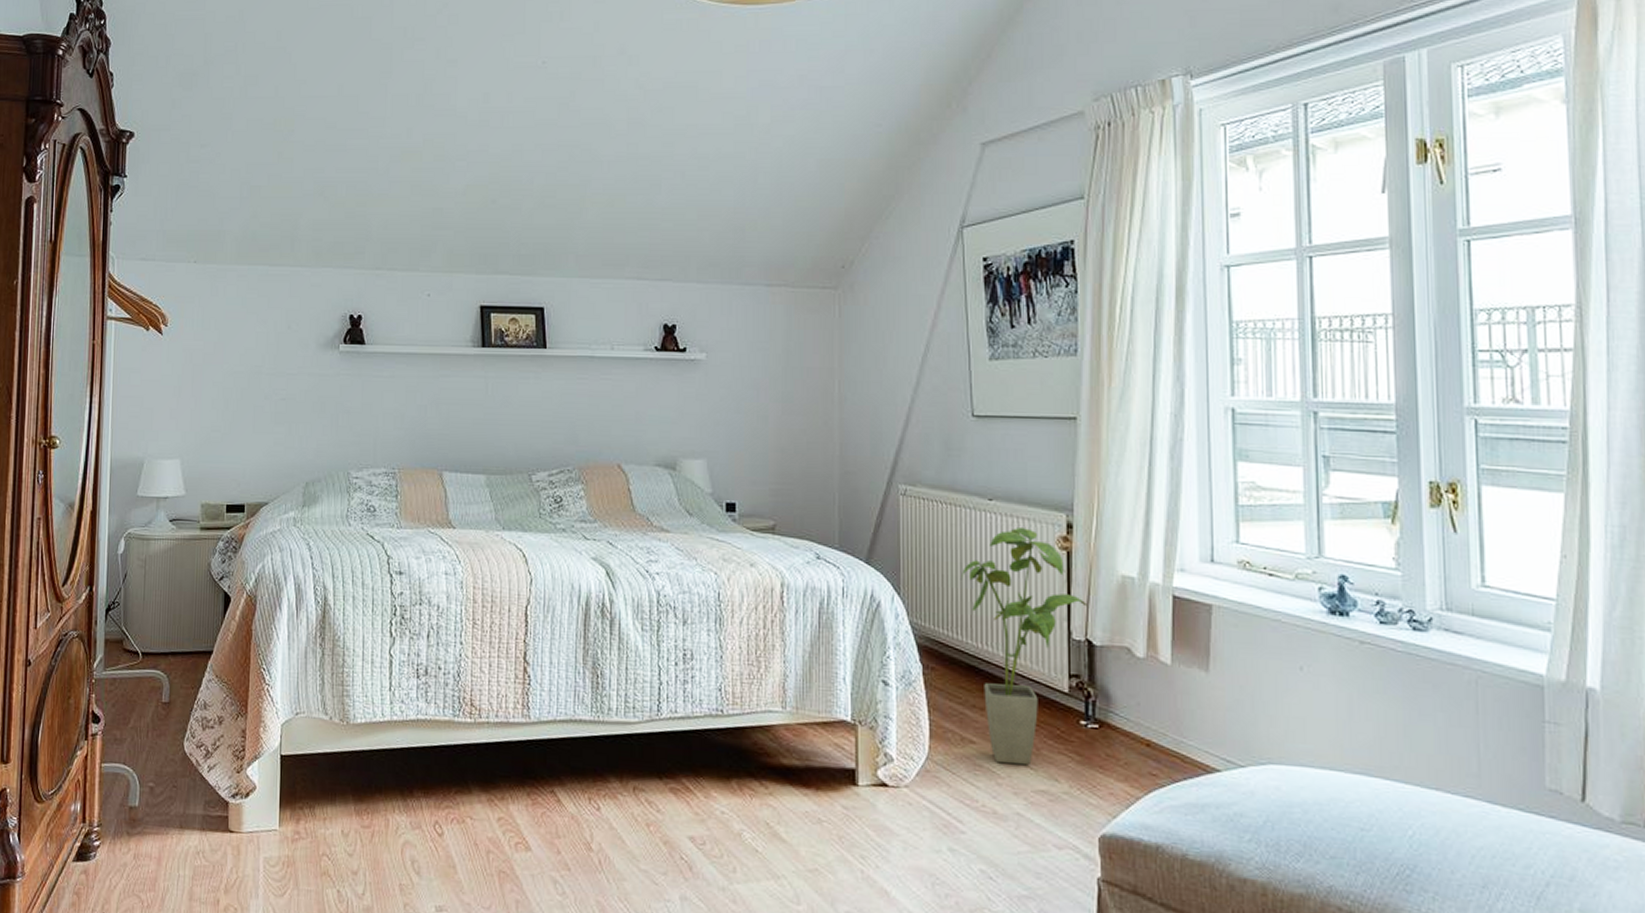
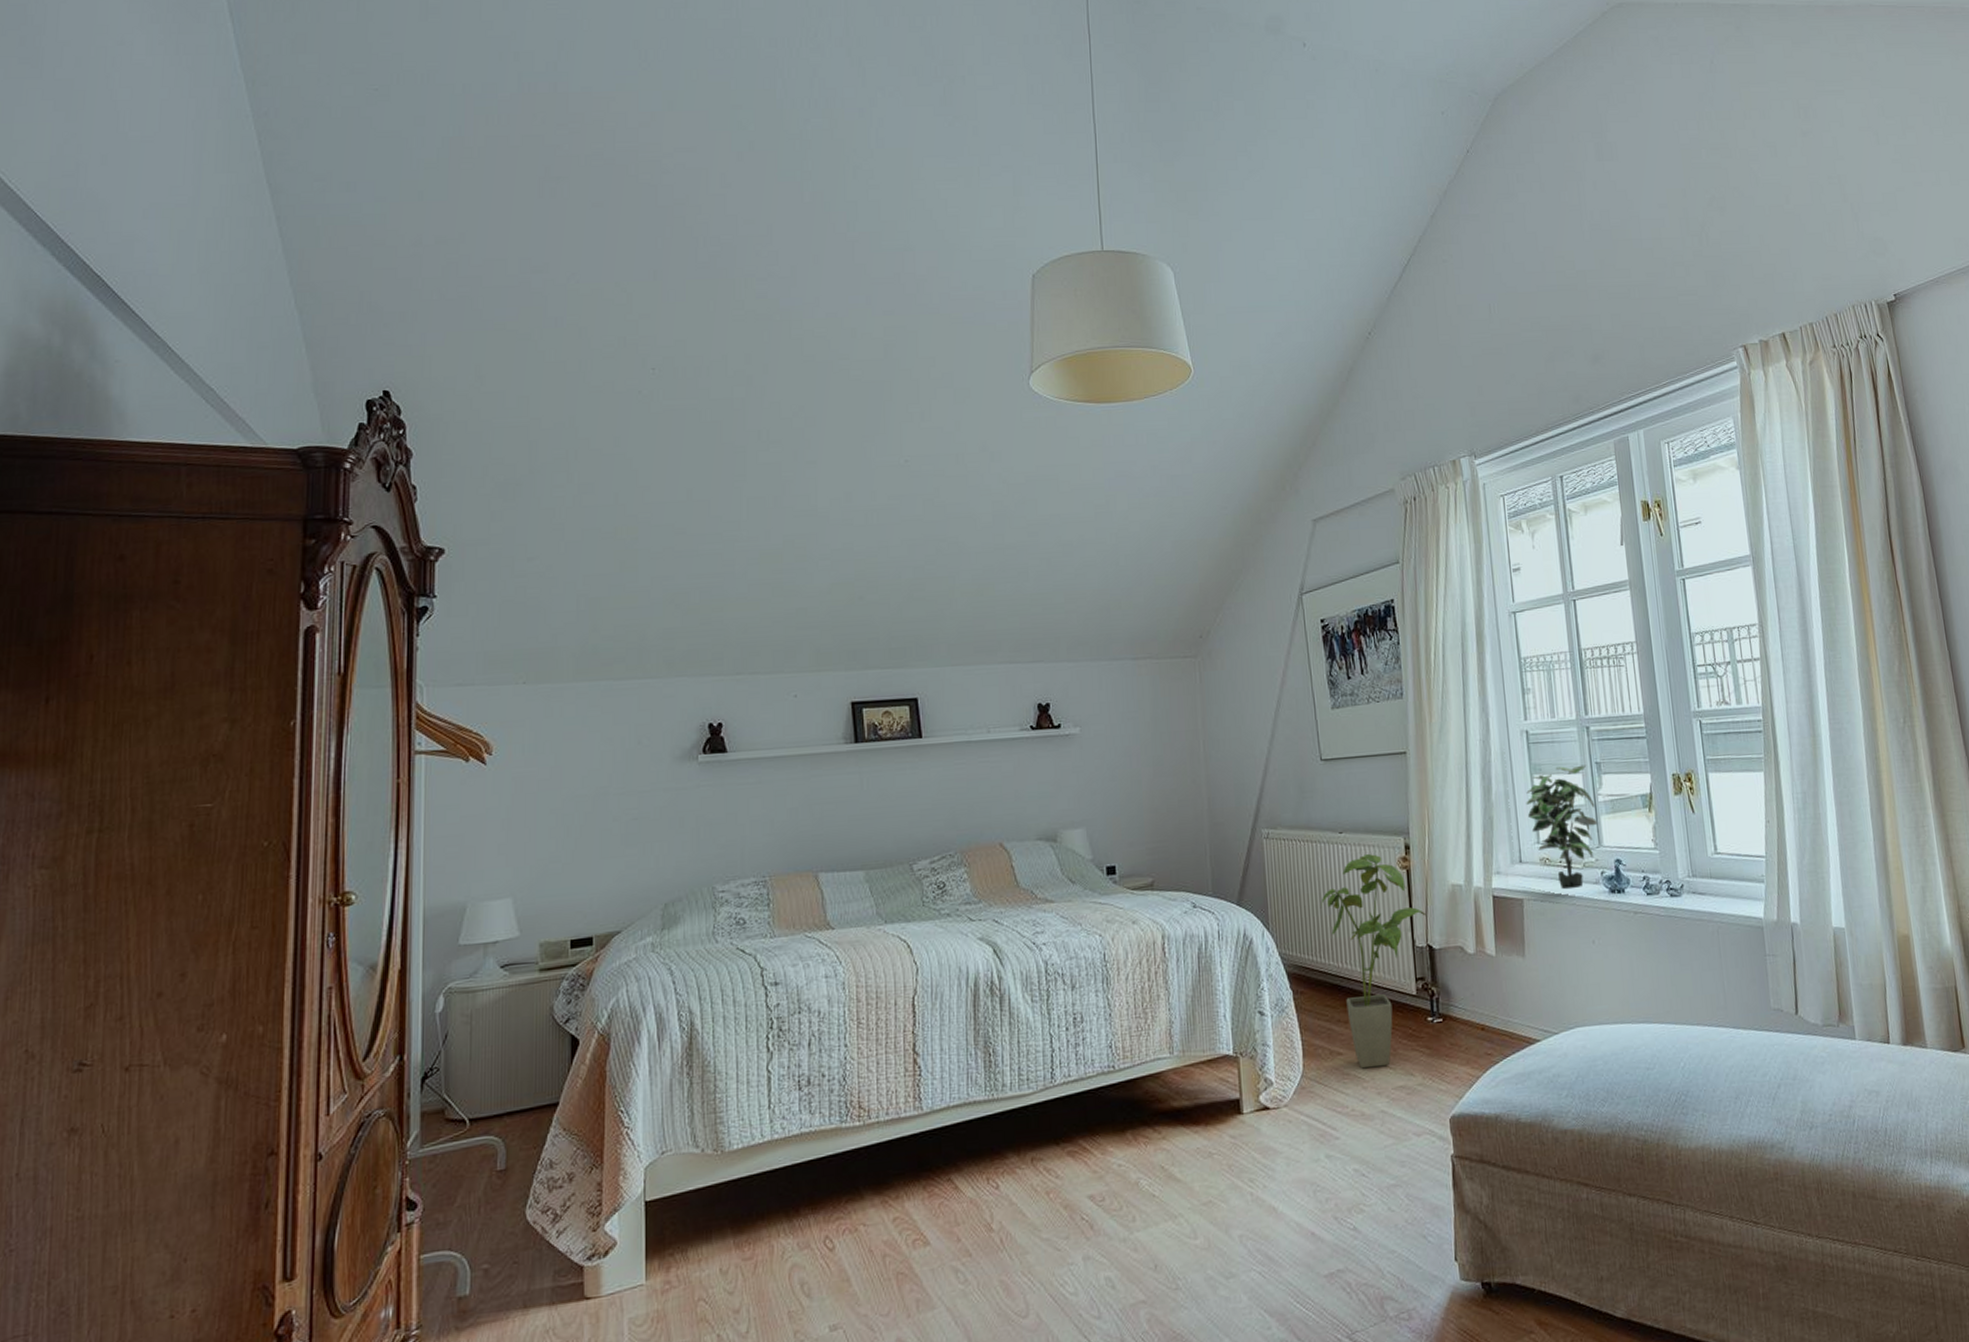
potted plant: none [1225,456,1320,603] -> present [1526,765,1598,890]

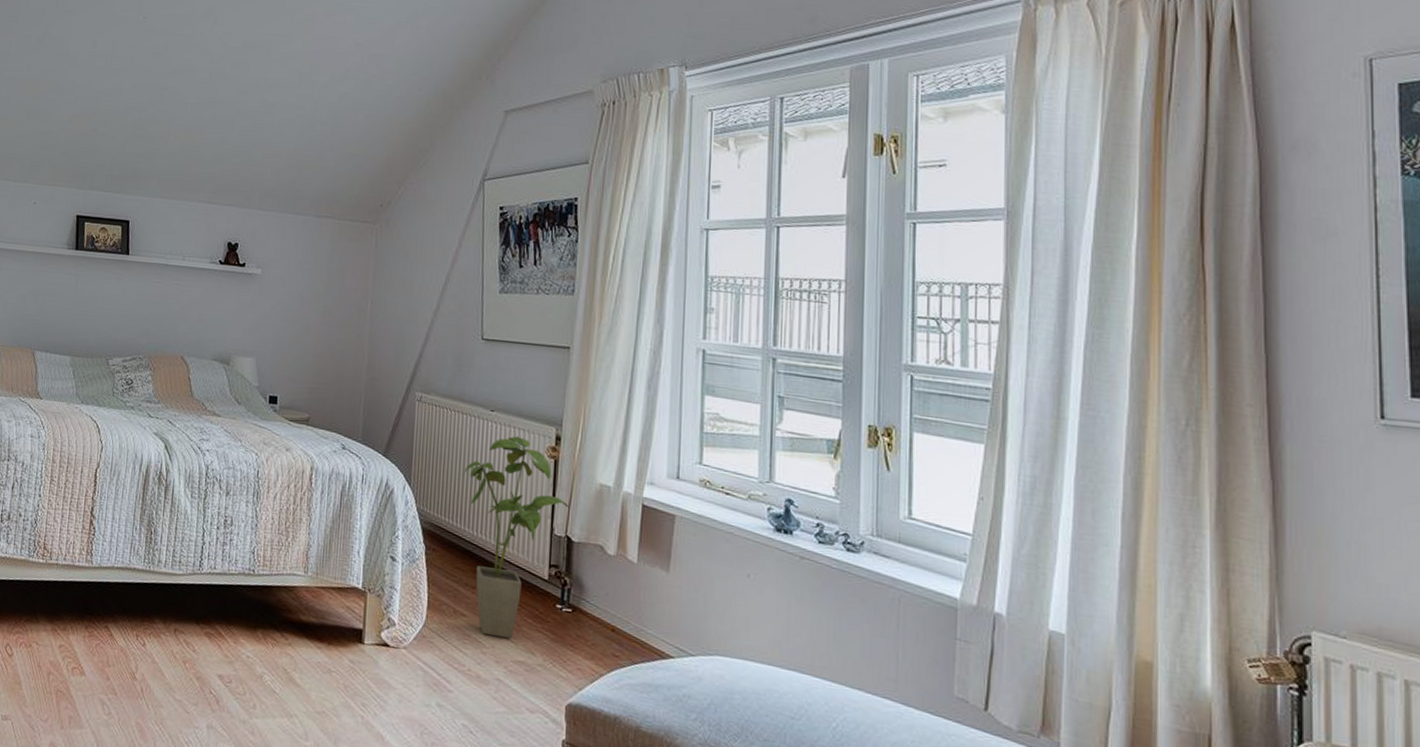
potted plant: present [1526,765,1598,890] -> none [692,392,772,519]

